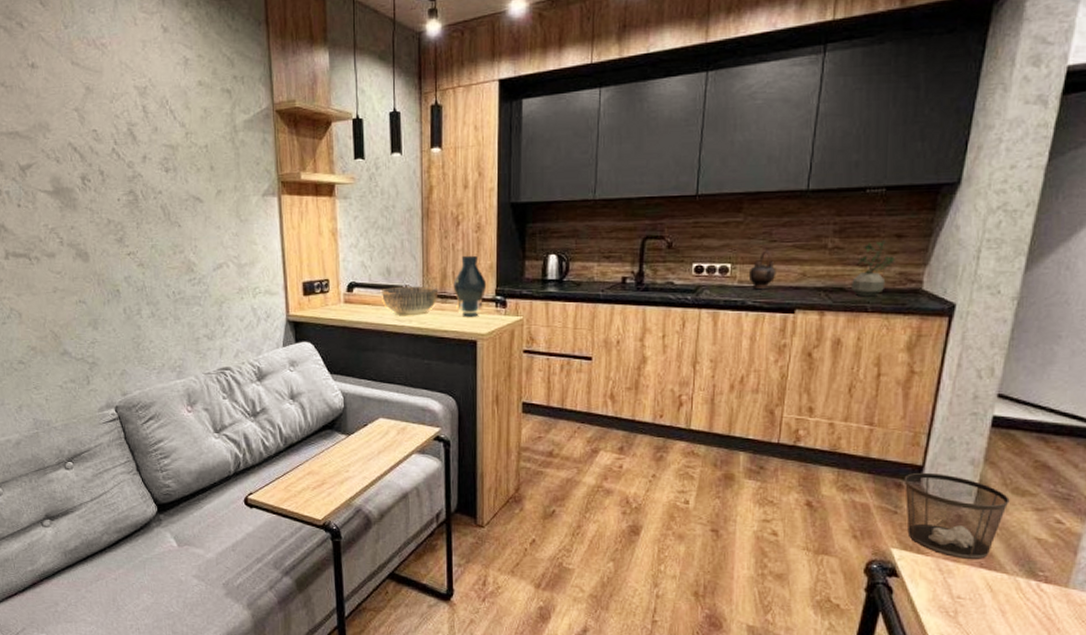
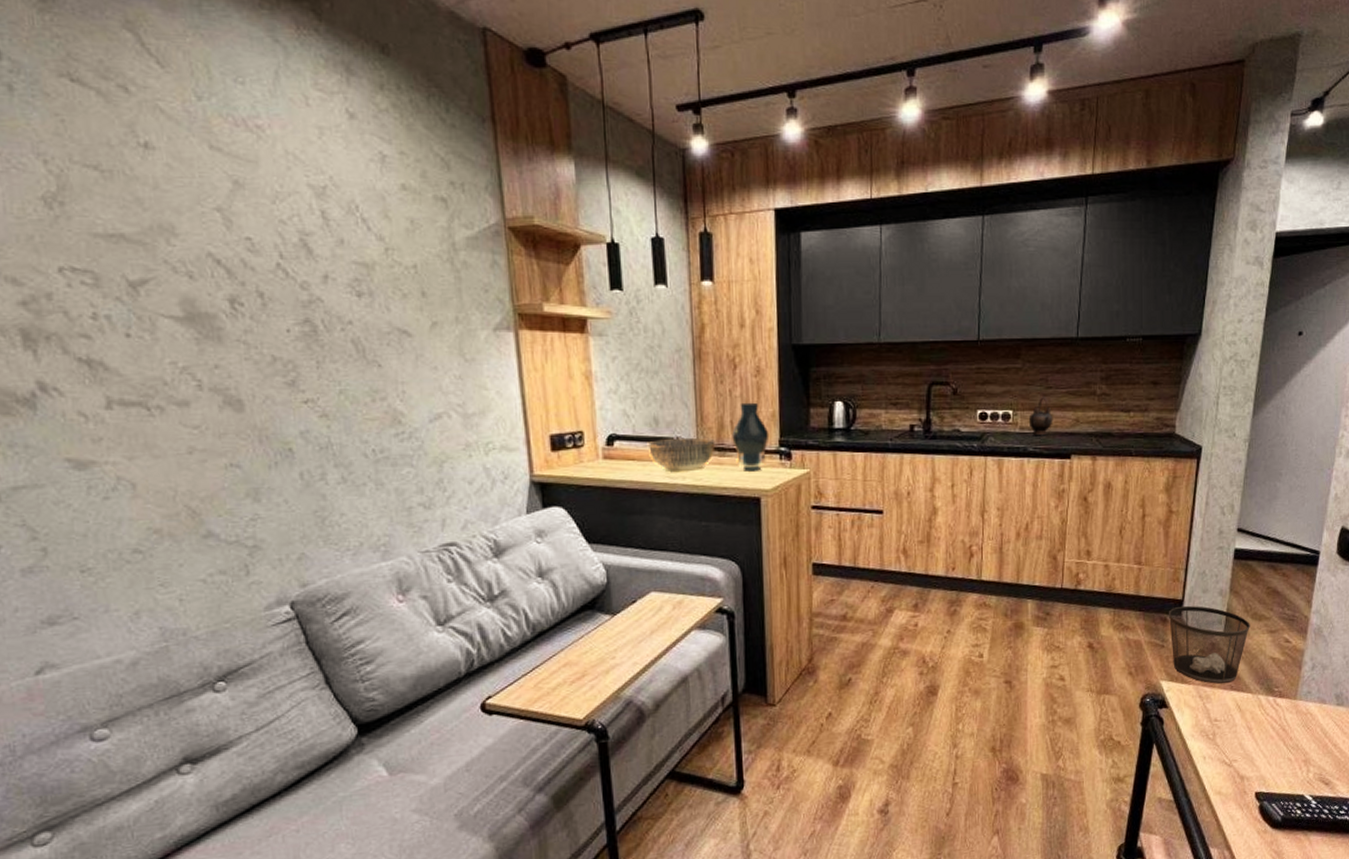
potted plant: present [852,239,896,297] -> none [1118,386,1153,442]

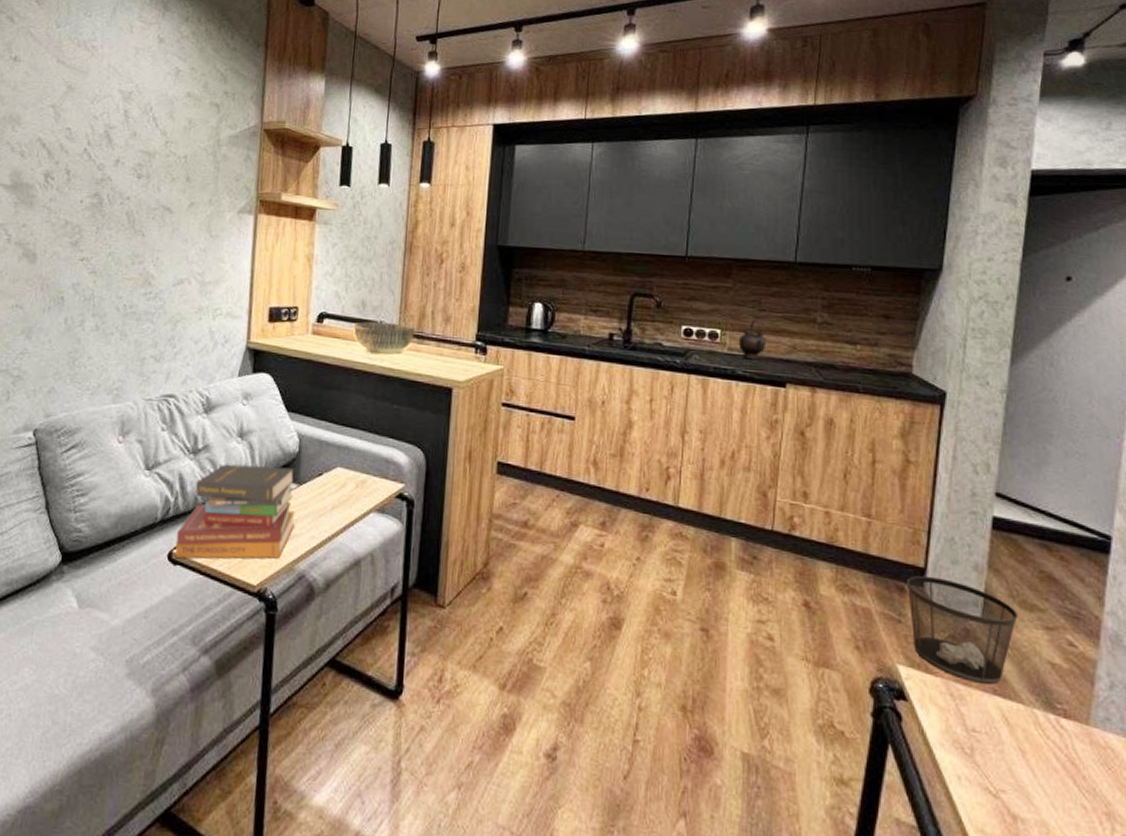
books: none [486,600,614,707] -> present [175,463,296,559]
vase: present [732,402,770,472] -> none [431,295,468,362]

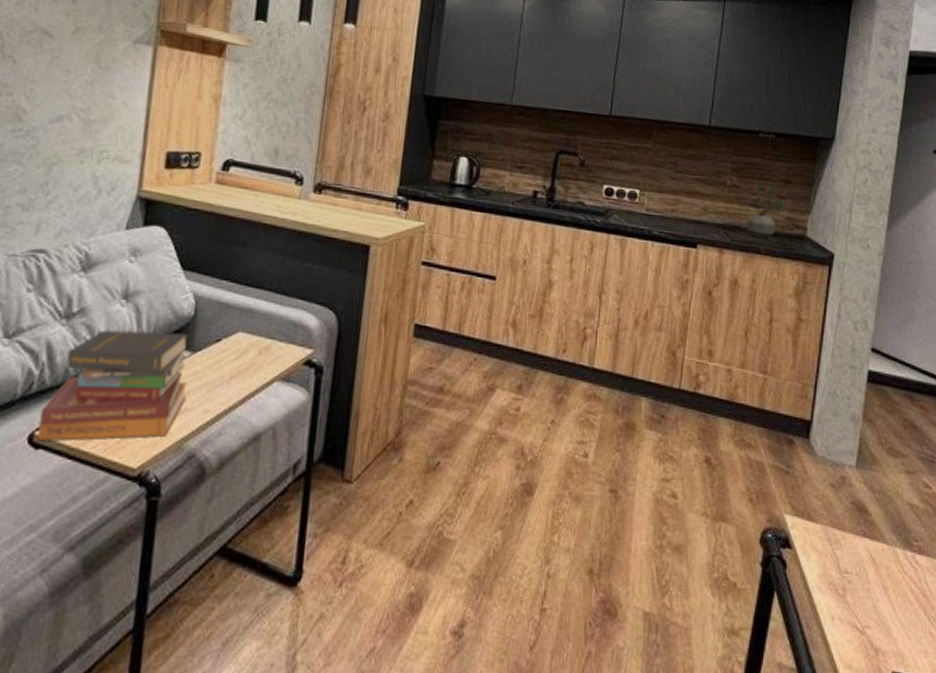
bowl: present [354,321,416,355] -> none [264,171,333,208]
teapot: present [738,319,767,360] -> none [655,180,681,221]
potted plant: none [842,318,885,377] -> present [747,183,784,239]
waste bin: present [906,575,1018,686] -> none [794,428,886,529]

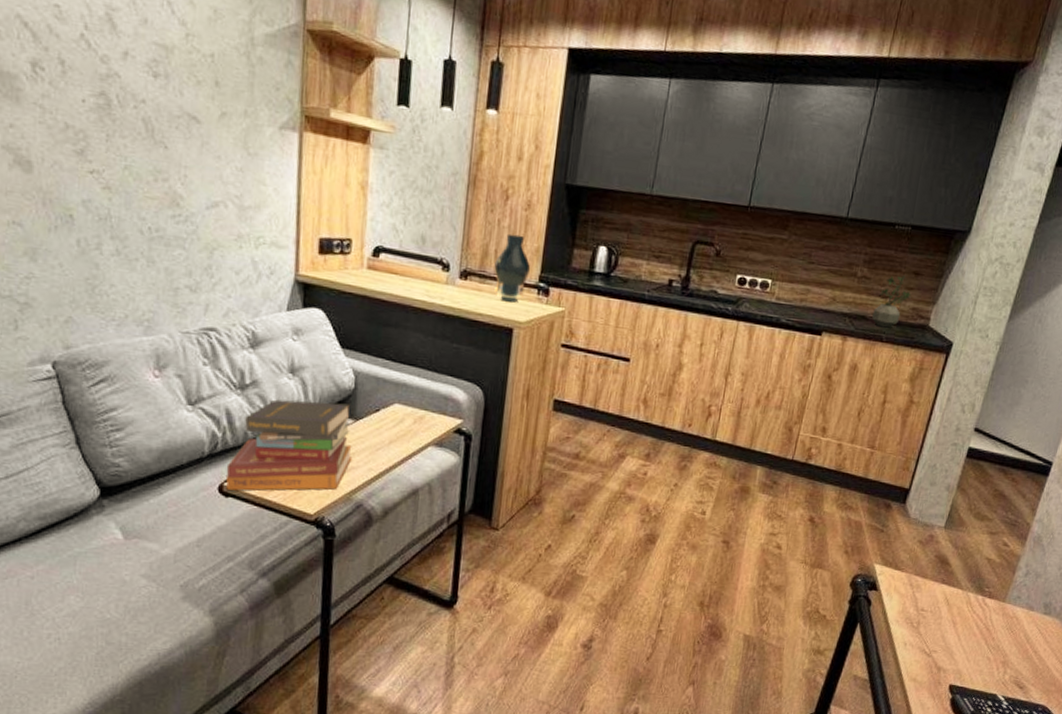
vase: none [350,145,389,217] -> present [494,233,531,303]

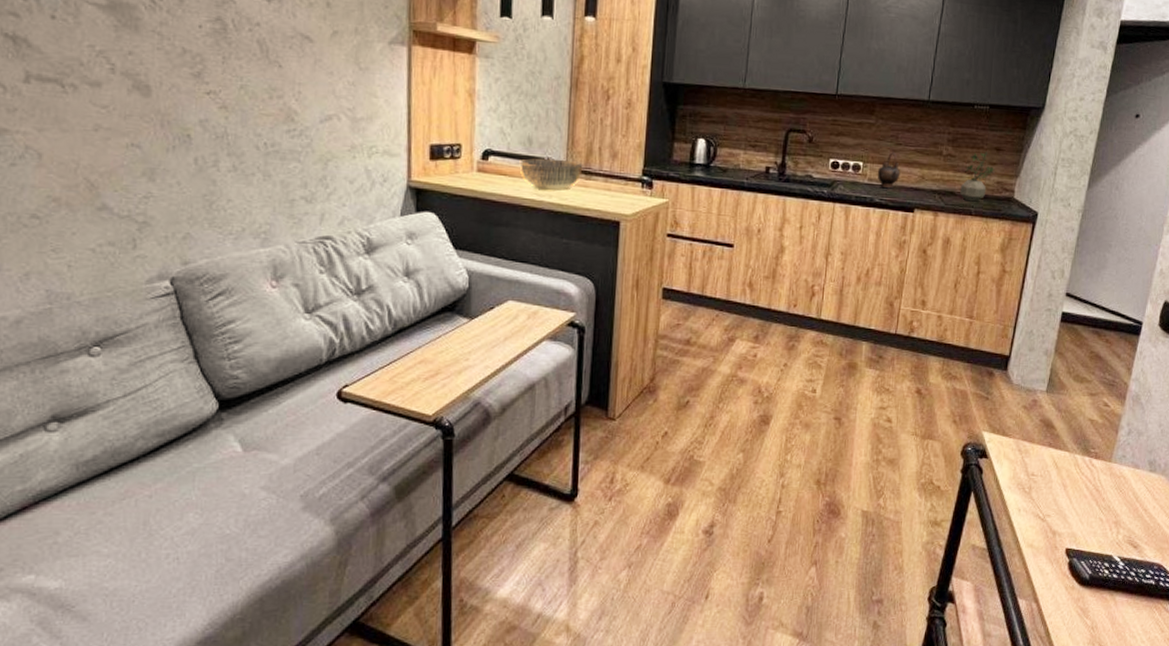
books: present [225,399,352,491] -> none [344,303,468,396]
bowl: none [412,258,478,293] -> present [521,158,583,191]
vase: present [494,233,531,303] -> none [599,131,634,197]
teapot: none [785,271,811,310] -> present [877,152,901,189]

